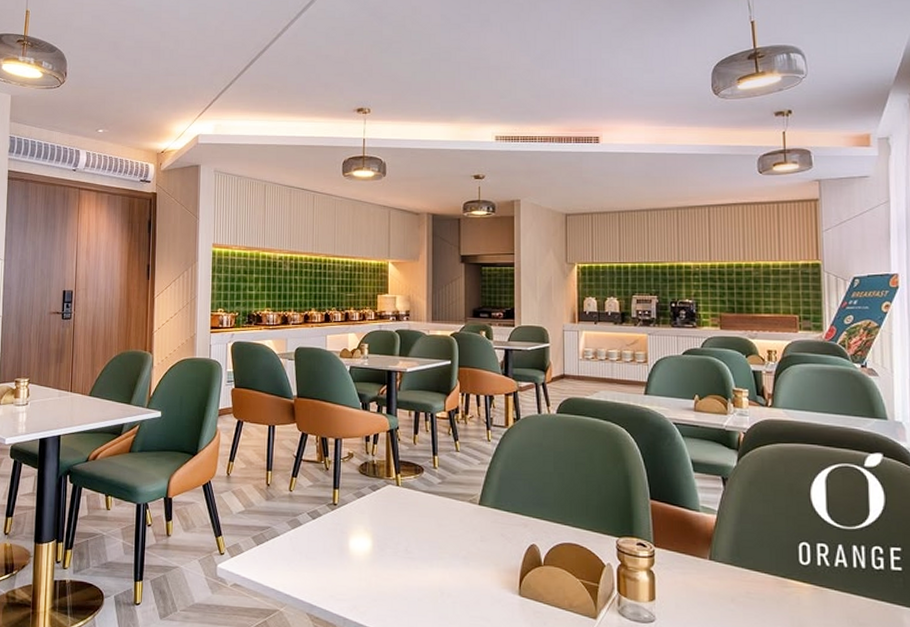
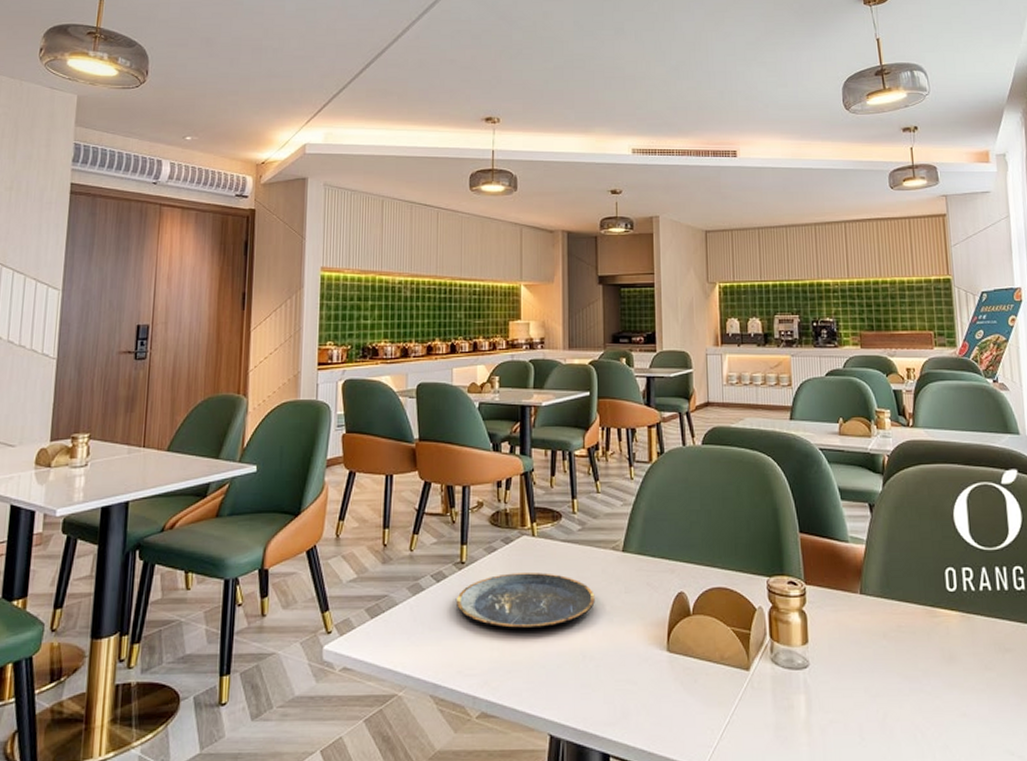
plate: none [330,516,453,565] -> present [457,573,595,629]

